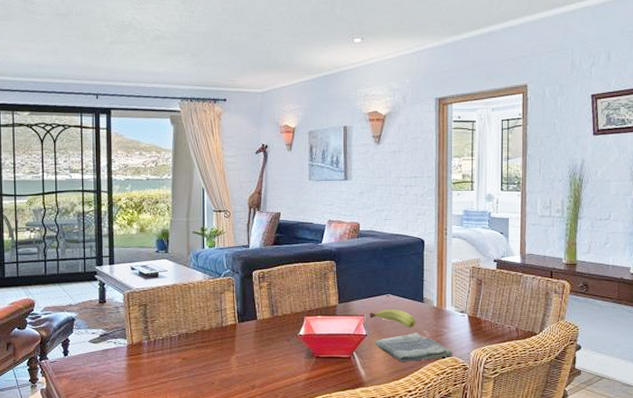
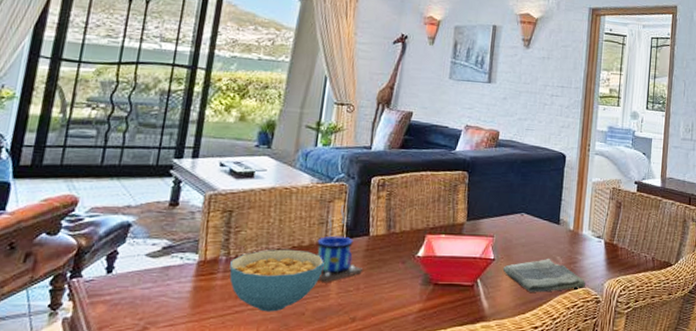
cereal bowl: none [151,333,224,382] -> present [229,249,324,312]
mug: none [216,295,256,358] -> present [317,204,364,282]
fruit: present [369,309,416,327] -> none [499,229,550,252]

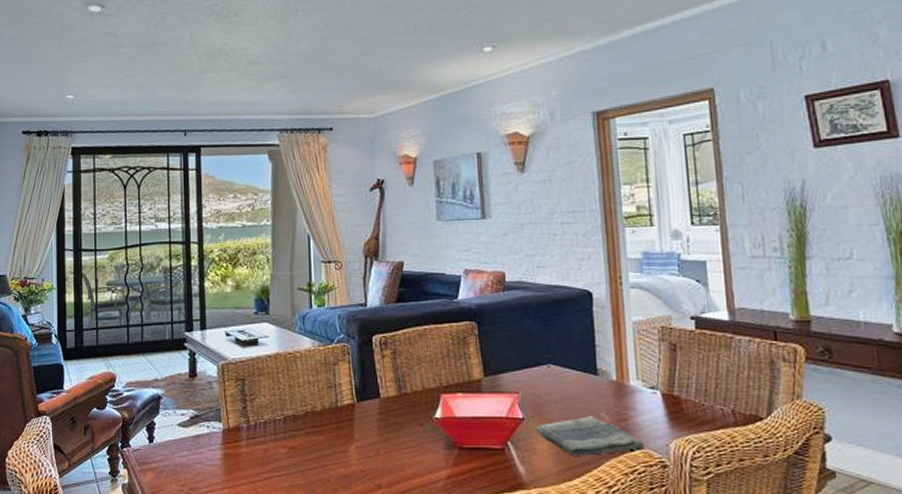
cereal bowl: present [229,249,324,312] -> none [251,415,340,479]
mug: present [317,204,364,282] -> none [329,366,381,448]

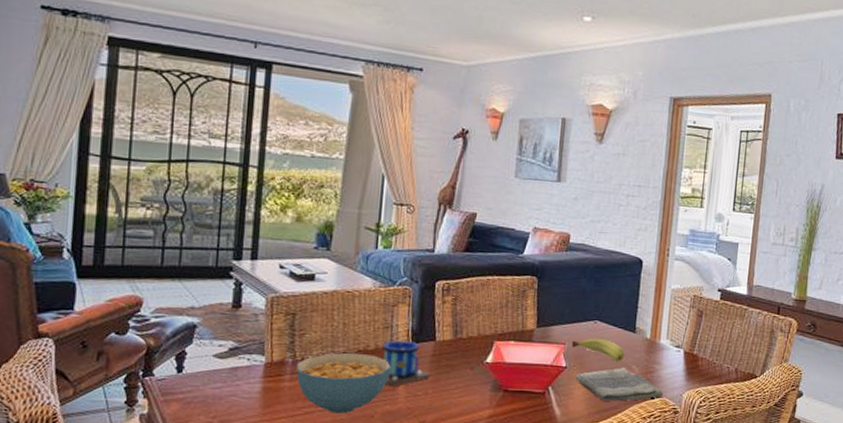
cereal bowl: none [251,415,340,479] -> present [297,352,391,414]
mug: none [329,366,381,448] -> present [382,309,431,386]
fruit: none [525,383,590,409] -> present [571,337,625,361]

